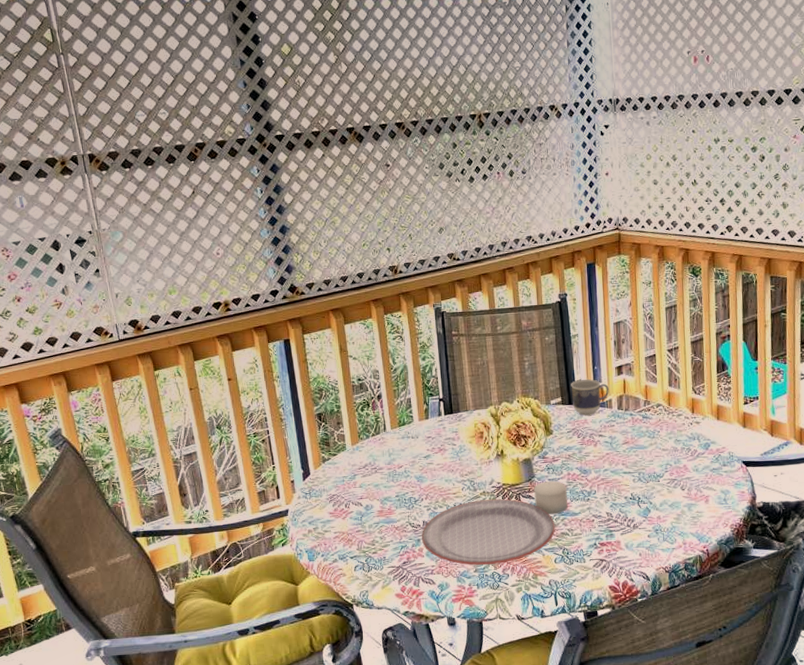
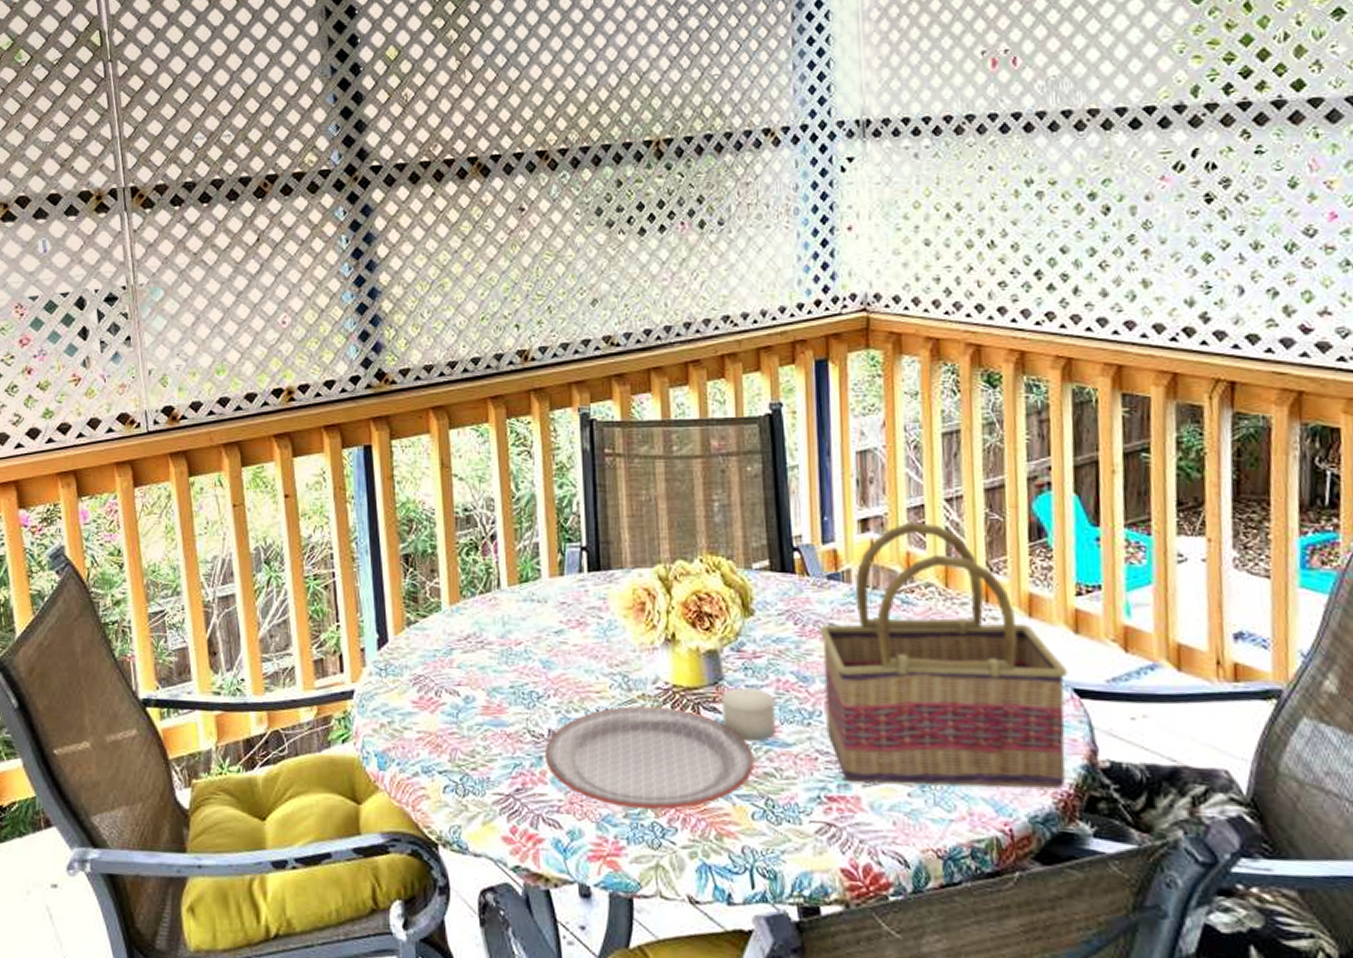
cup: present [571,379,609,416] -> none [785,534,847,591]
basket: none [593,366,739,532] -> present [819,522,1068,788]

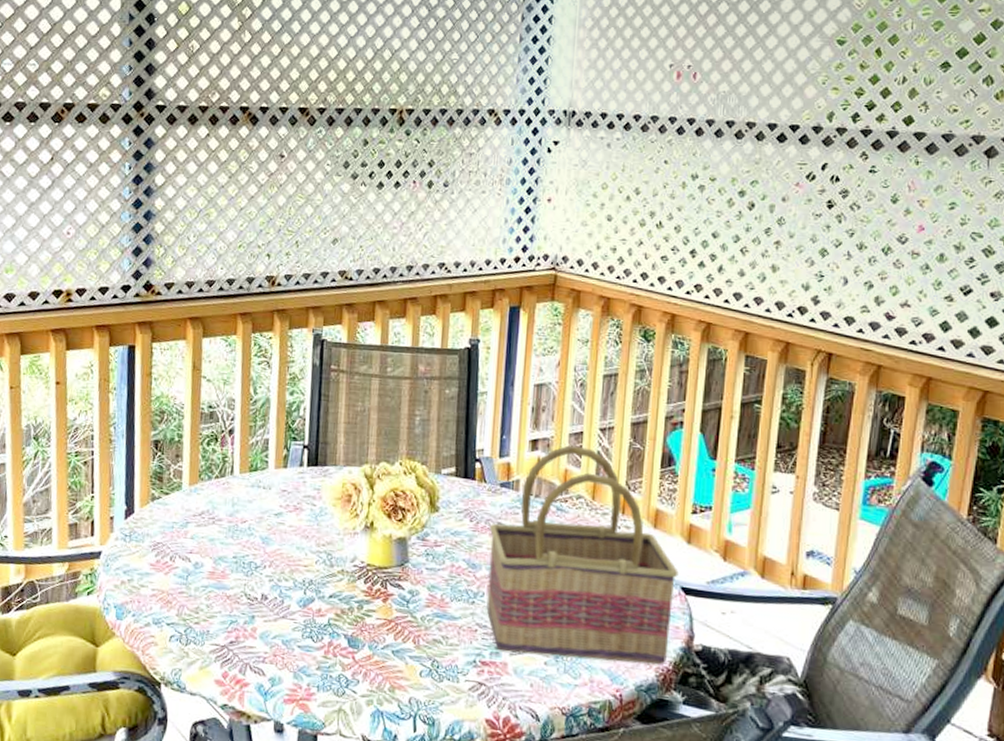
plate: present [544,706,754,810] -> none [256,579,427,665]
candle: present [722,687,775,742] -> none [404,569,447,614]

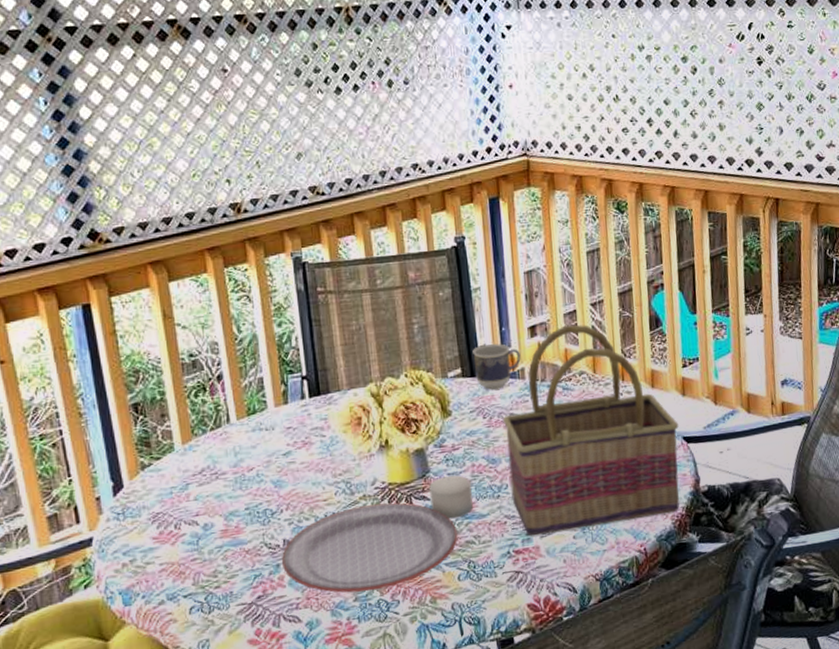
plate: none [256,579,427,665] -> present [281,502,458,593]
candle: none [404,569,447,614] -> present [429,475,473,519]
cup: none [468,449,518,496] -> present [472,343,521,390]

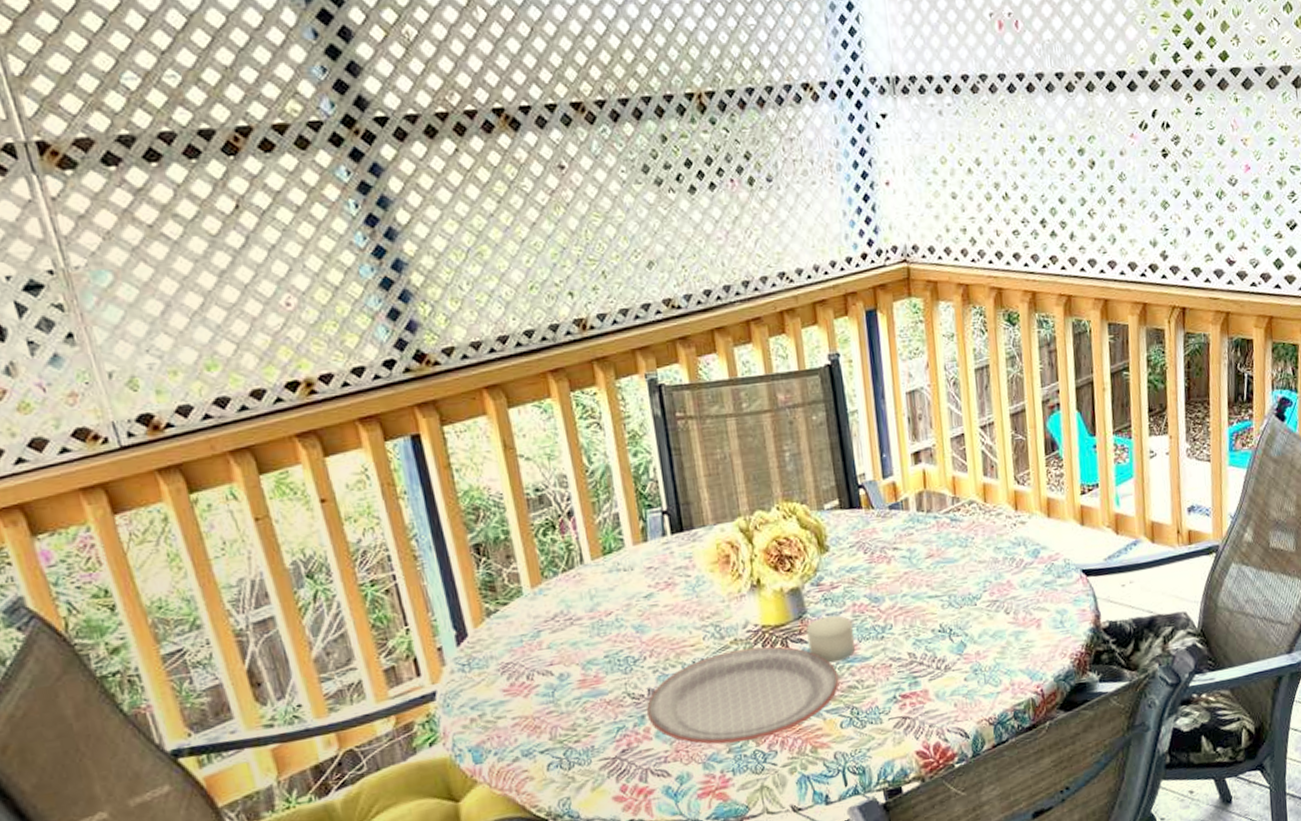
cup: present [472,343,521,390] -> none [851,471,904,523]
basket: present [502,324,679,535] -> none [885,449,1079,679]

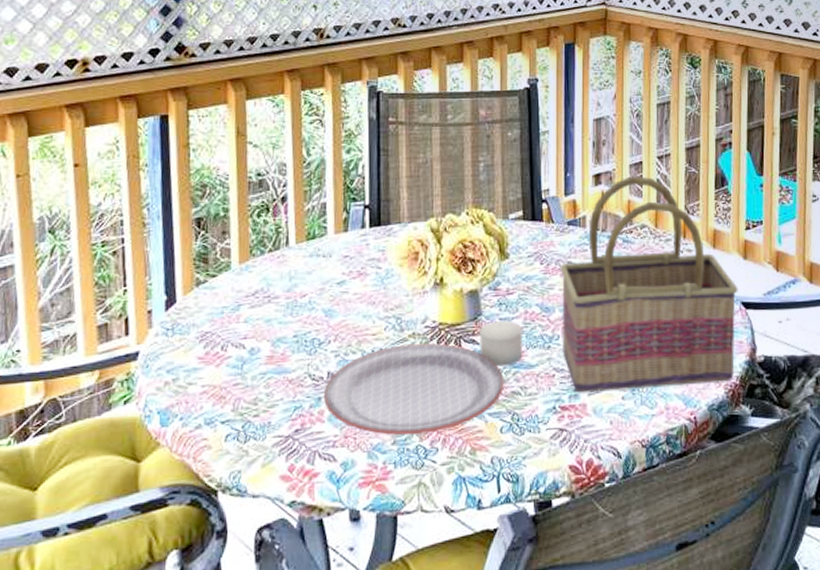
basket: none [885,449,1079,679] -> present [560,176,738,391]

